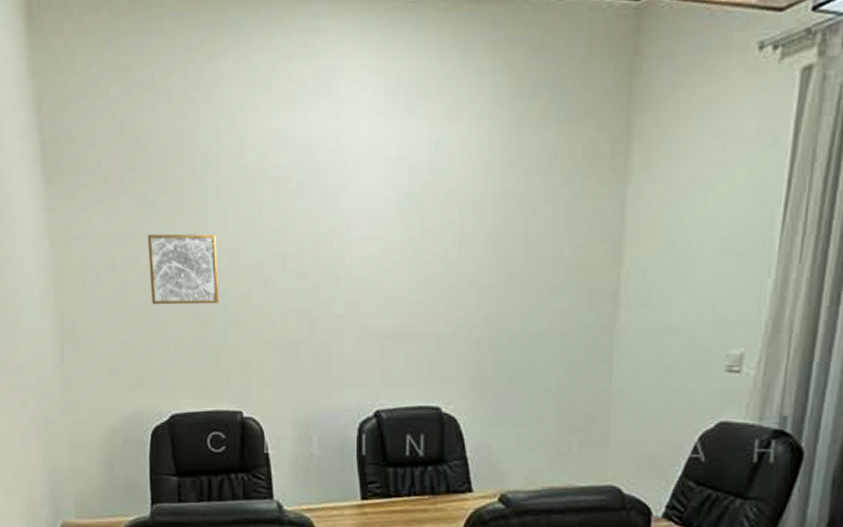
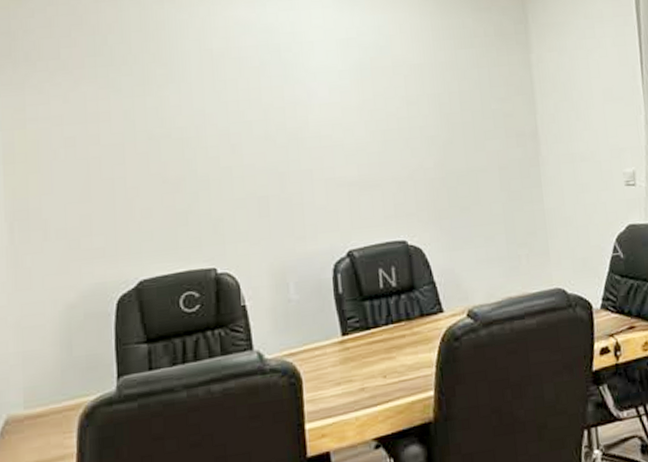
wall art: present [147,233,220,305] -> none [110,108,188,177]

